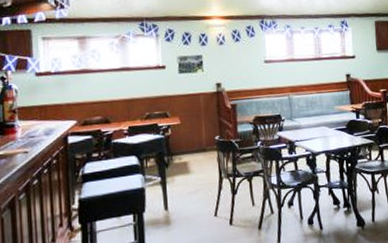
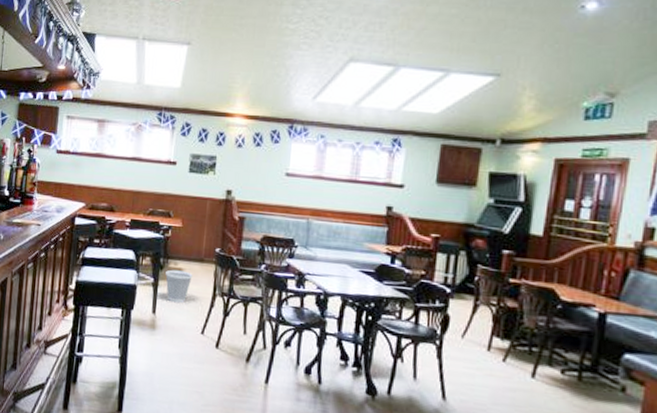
wastebasket: none [172,163,198,195] -> present [165,269,193,303]

